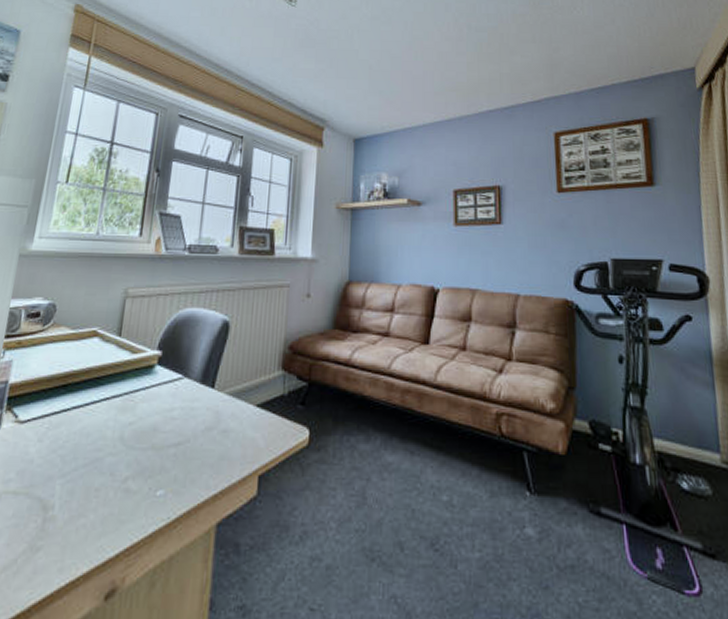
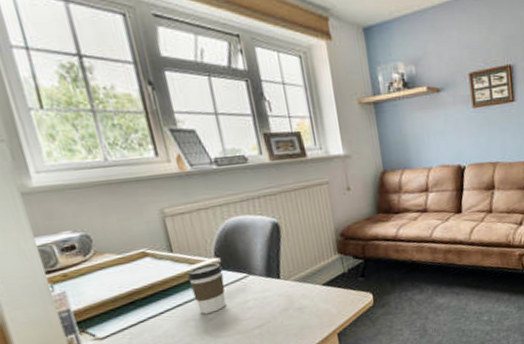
coffee cup: none [123,355,161,415] -> present [187,262,226,314]

